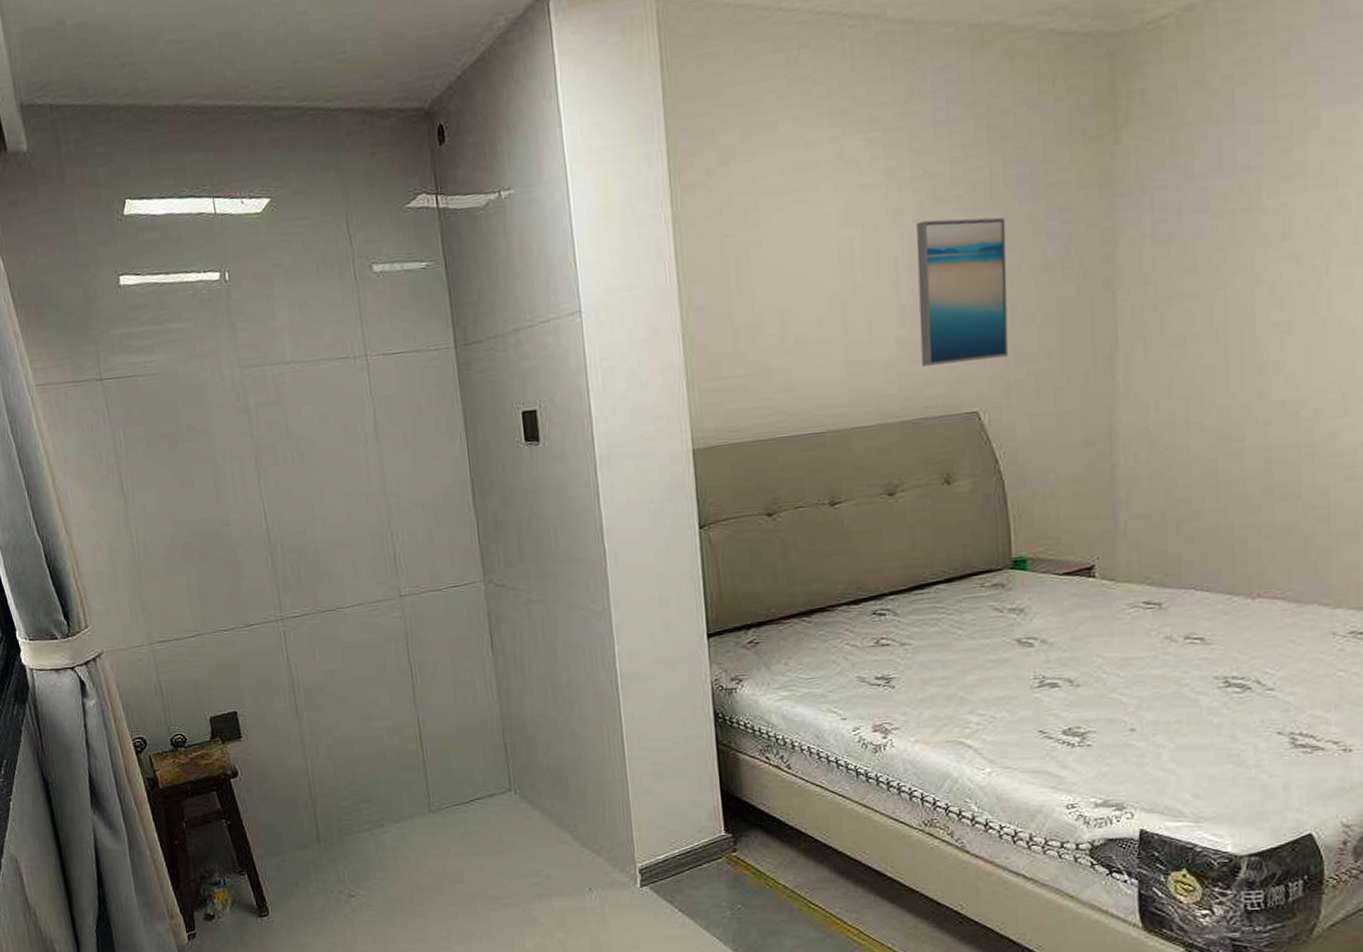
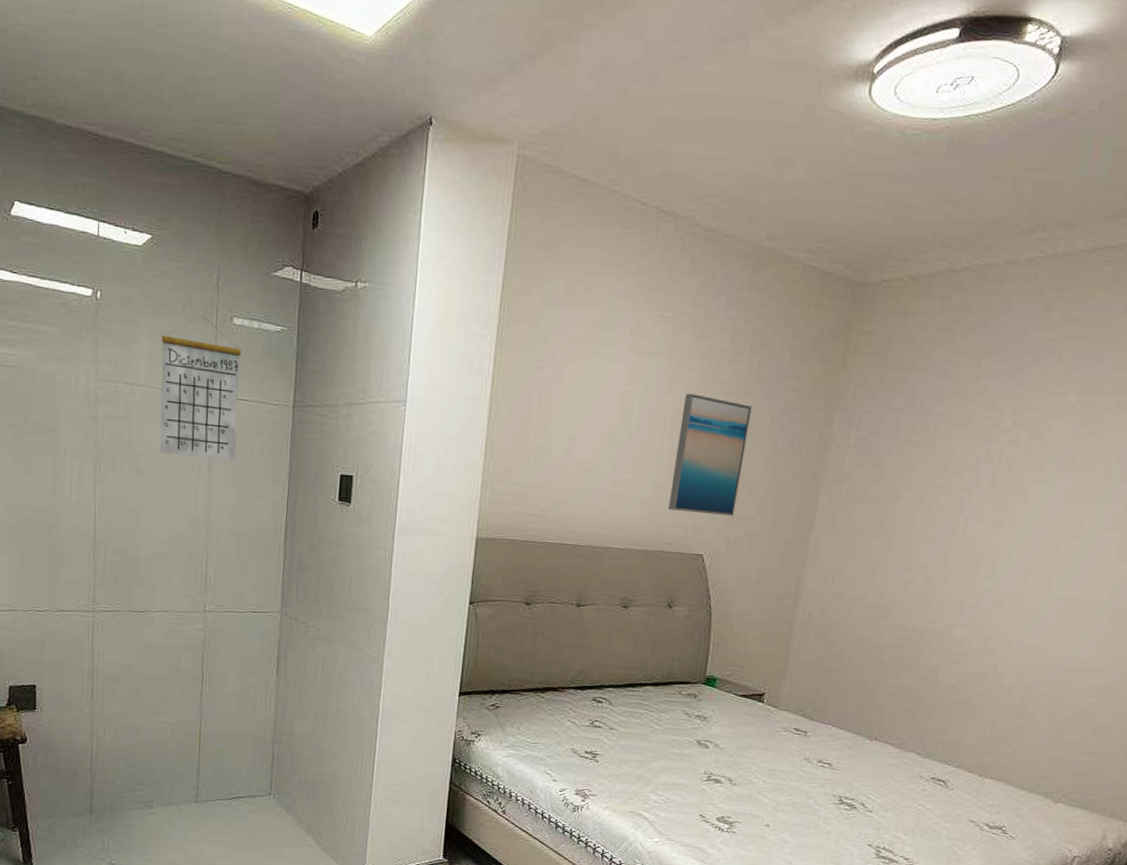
calendar: none [300,270,402,432] -> present [160,315,241,460]

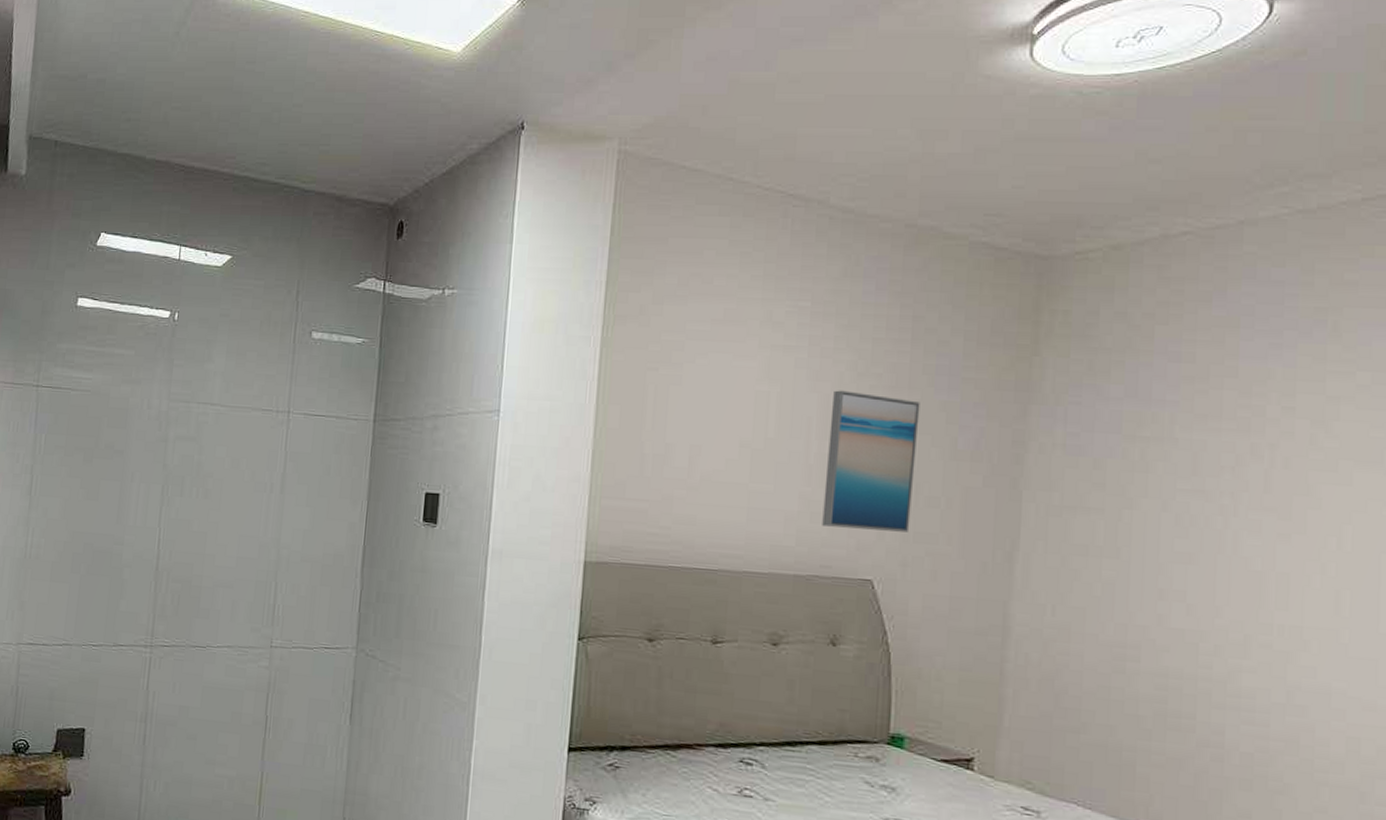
calendar: present [160,315,241,460] -> none [230,331,319,480]

